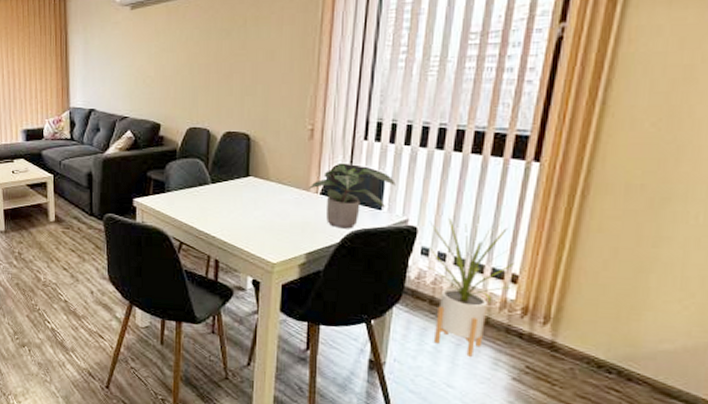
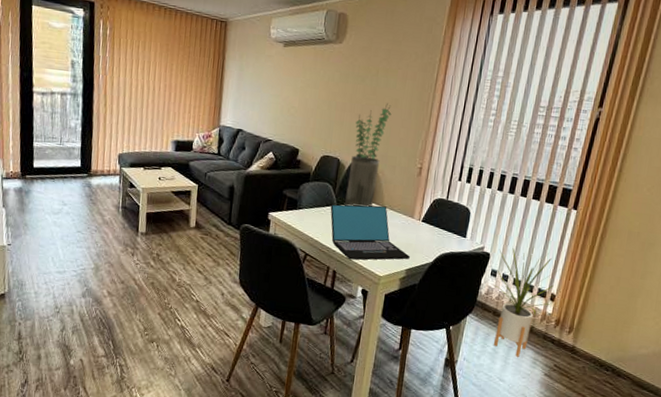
laptop: none [204,179,309,246] -> present [330,204,410,260]
vase: none [221,56,268,183] -> present [345,102,392,207]
potted plant: present [309,164,396,229] -> none [414,198,478,252]

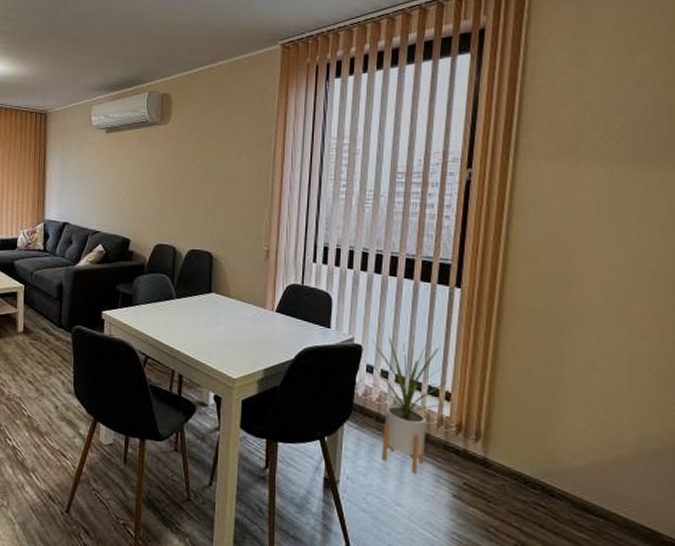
laptop: present [330,204,410,260] -> none [170,296,266,361]
vase: present [345,102,392,207] -> none [186,182,229,299]

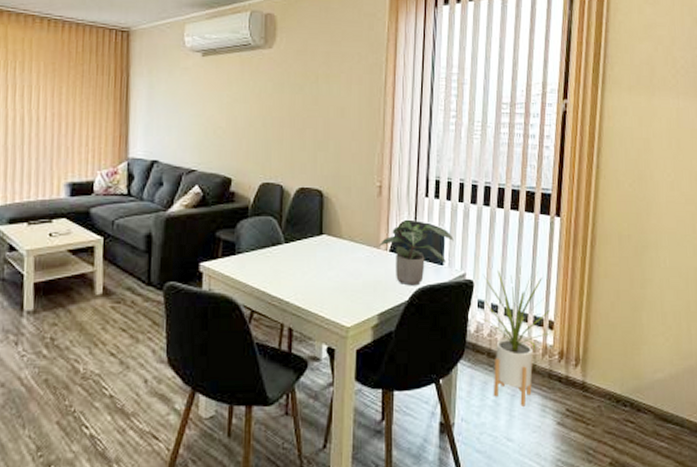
potted plant: none [266,284,342,346] -> present [379,220,454,286]

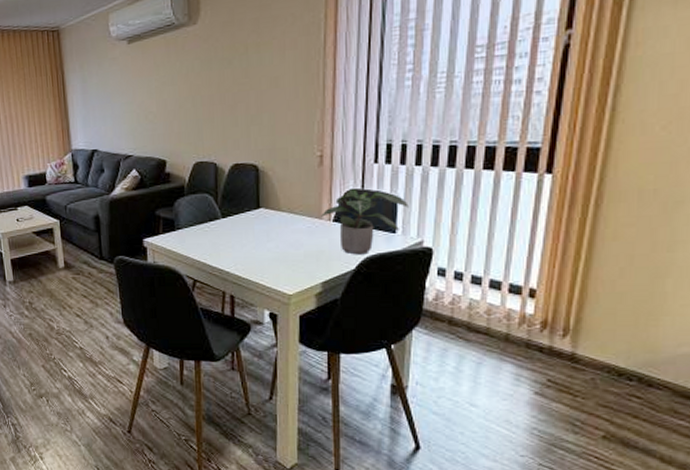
house plant: present [482,265,554,406] -> none [442,230,539,374]

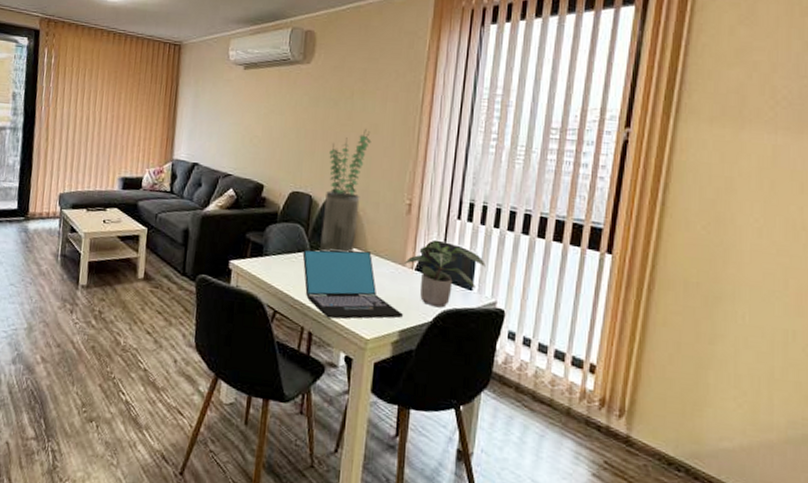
laptop: none [214,210,324,280] -> present [302,249,403,319]
vase: none [229,83,273,216] -> present [320,128,371,253]

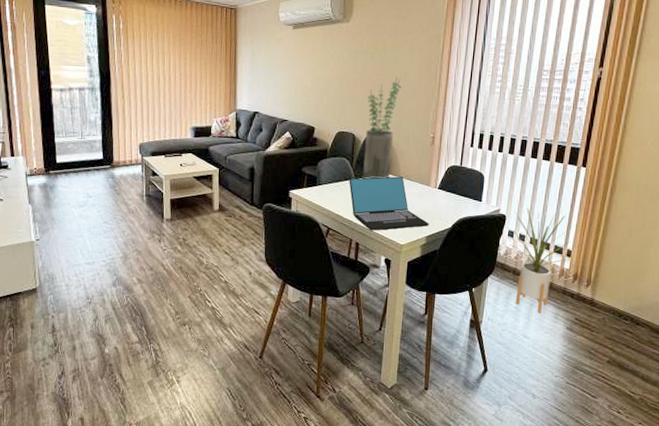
potted plant: present [405,241,486,308] -> none [430,165,492,217]
house plant: none [512,300,599,450] -> present [511,205,575,313]

